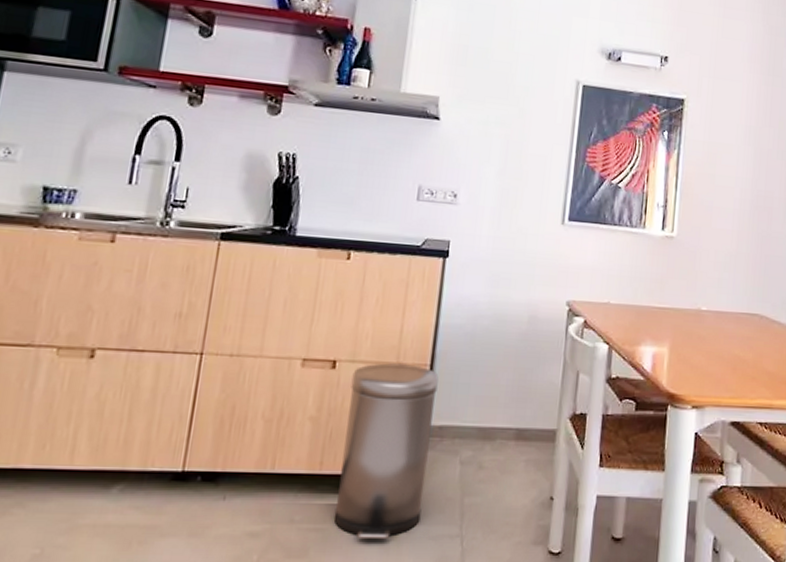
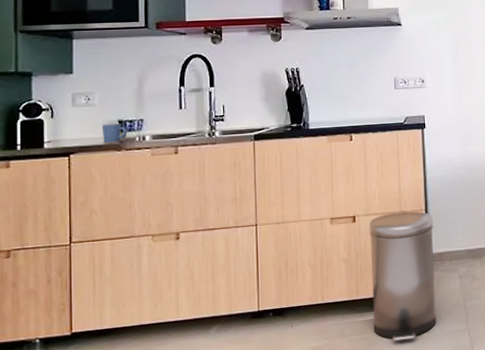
mug: none [16,189,53,217] -> present [101,124,128,144]

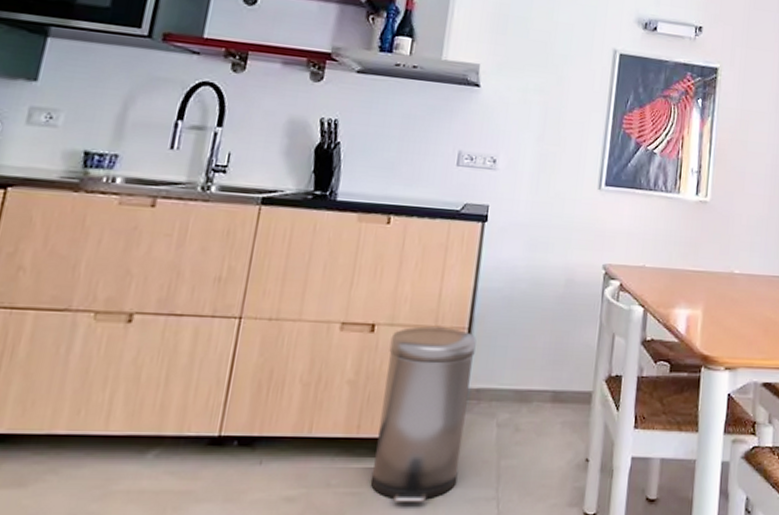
mug: present [101,124,128,144] -> none [57,154,94,181]

